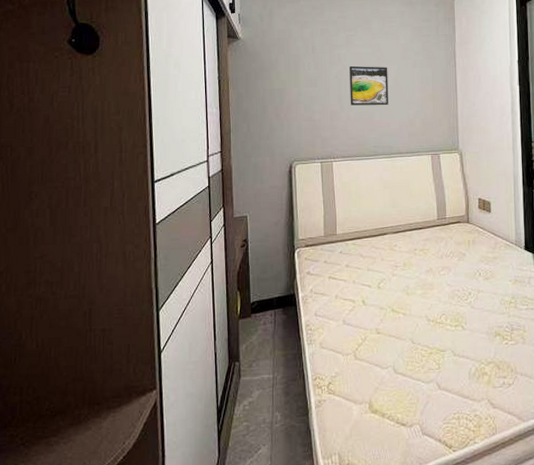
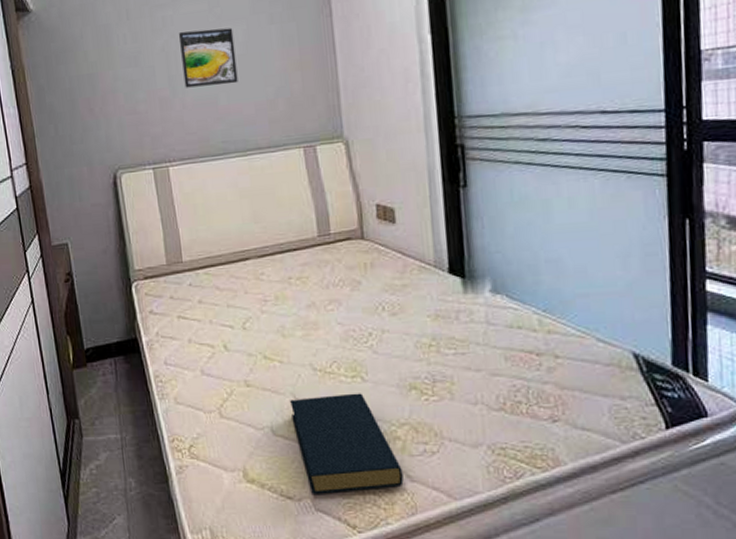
hardback book: none [409,338,488,421] -> present [290,393,404,494]

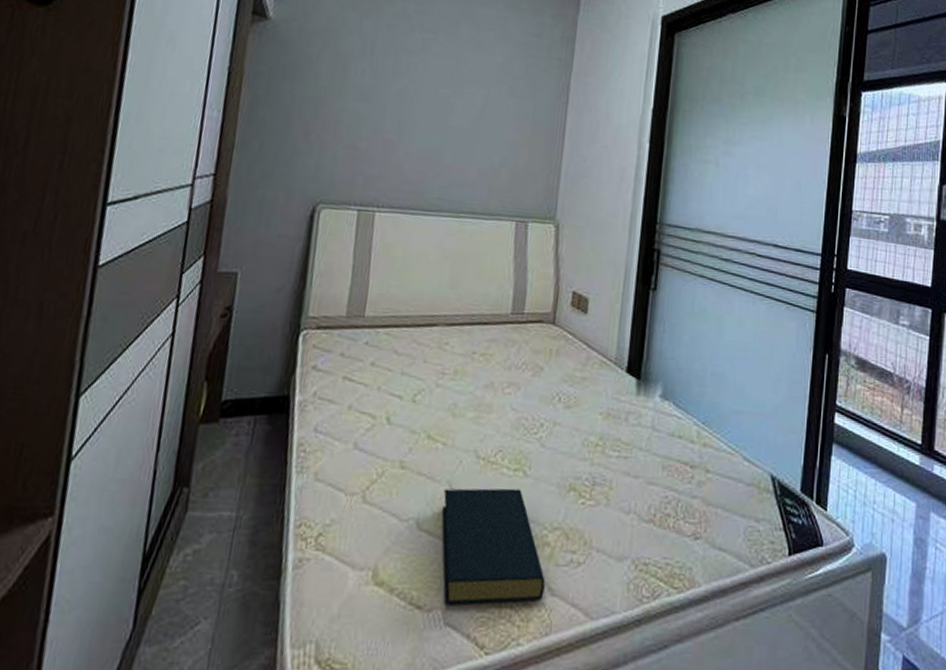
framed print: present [179,27,238,88] -> none [413,80,474,144]

